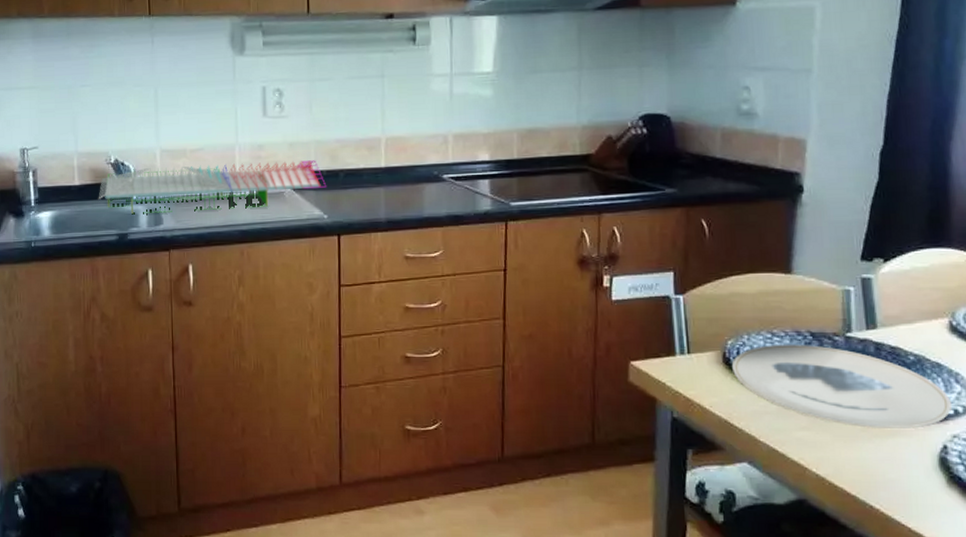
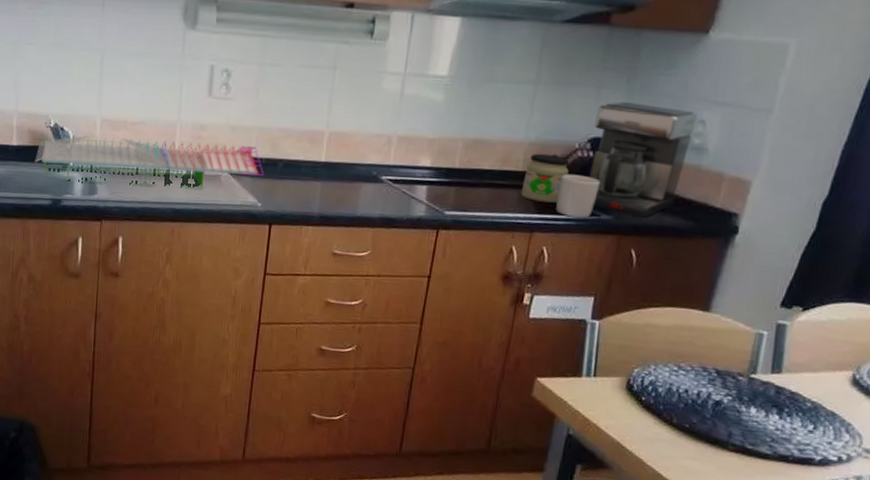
jar: none [582,135,626,183] -> present [521,153,570,203]
mug: none [618,152,659,195] -> present [556,174,601,218]
coffee maker: none [642,77,741,187] -> present [589,102,697,218]
plate: present [731,344,953,430] -> none [633,377,838,470]

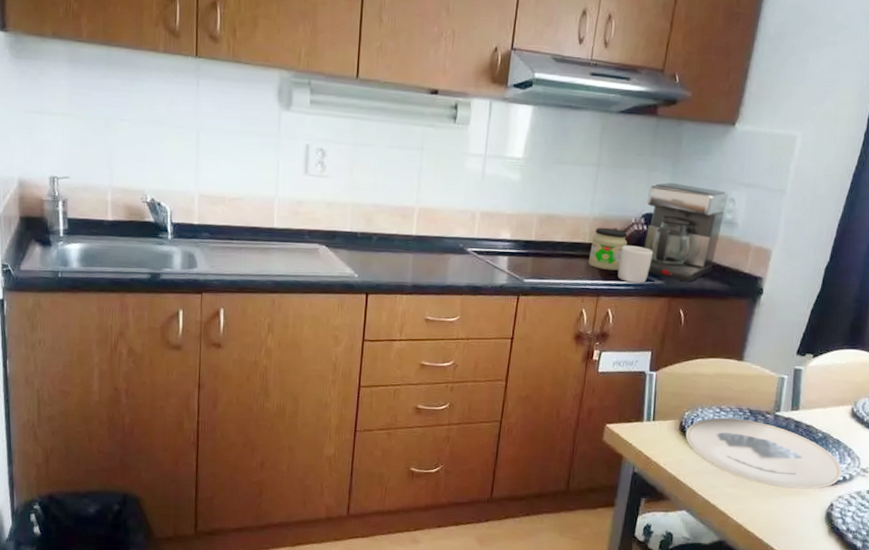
dish rack: present [35,136,265,188] -> none [131,211,360,261]
plate: none [633,377,838,470] -> present [685,417,843,490]

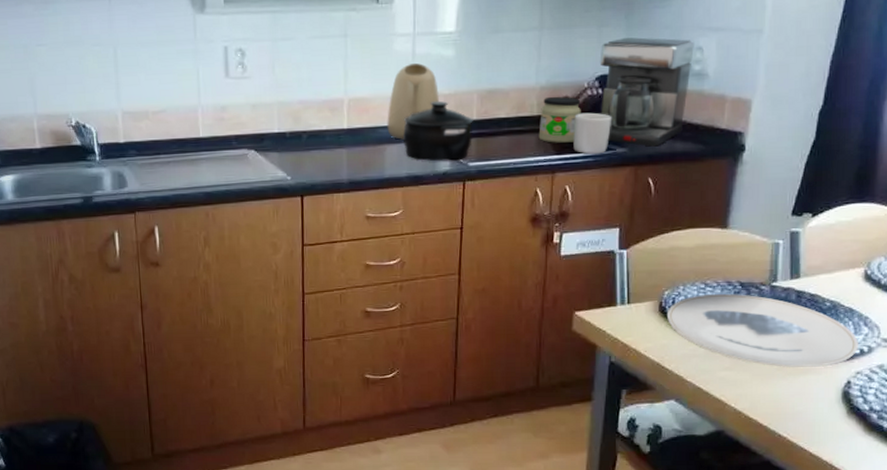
kettle: none [452,182,503,251] -> present [387,62,439,140]
saucepan: none [466,220,532,276] -> present [403,101,473,162]

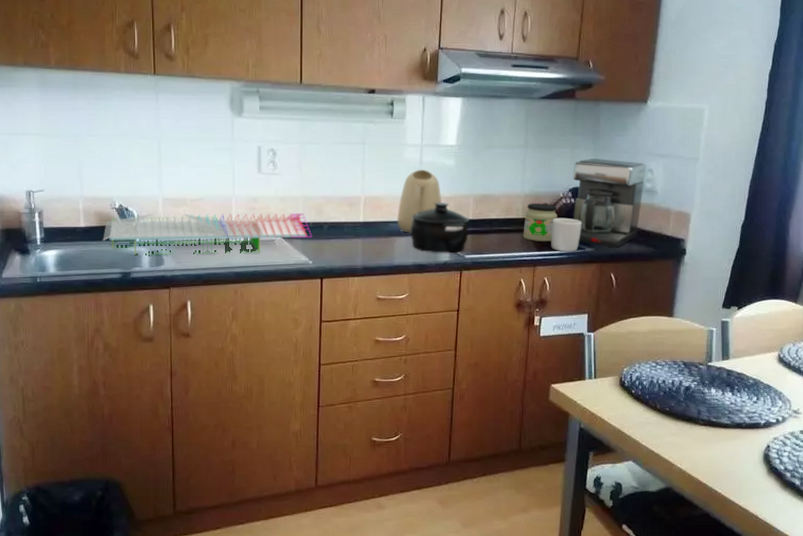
dish rack: none [60,122,290,178] -> present [103,213,313,256]
plate: present [666,293,859,368] -> none [625,371,776,435]

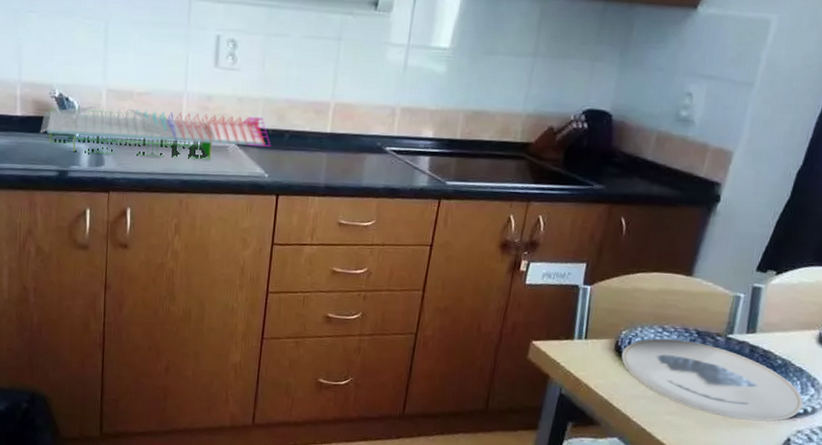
kettle: present [397,169,441,233] -> none [370,74,426,151]
saucepan: present [411,203,469,253] -> none [384,116,457,178]
jar: present [523,203,557,242] -> none [519,125,565,173]
mug: present [551,217,582,252] -> none [551,145,594,188]
coffee maker: present [572,159,646,248] -> none [583,75,685,187]
plate: none [625,371,776,435] -> present [621,338,804,422]

